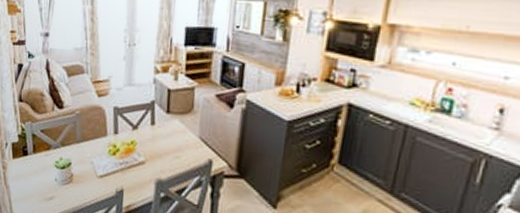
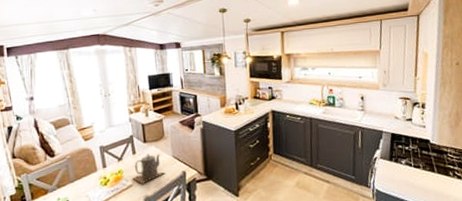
teapot: none [146,128,187,164] -> present [132,154,166,185]

